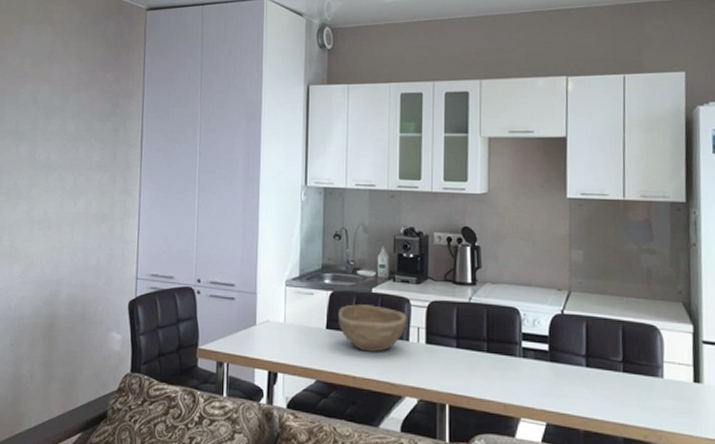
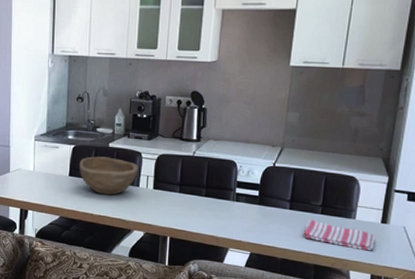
dish towel: none [605,378,690,419] -> present [303,219,375,251]

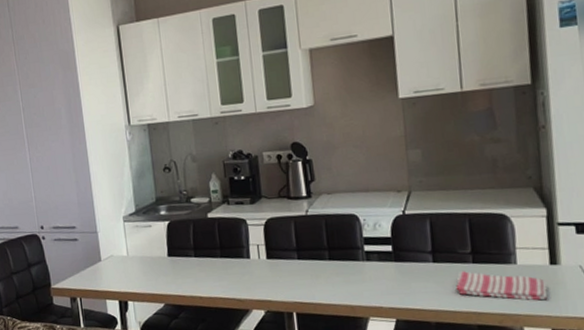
bowl: present [79,156,138,195] -> none [177,229,246,273]

